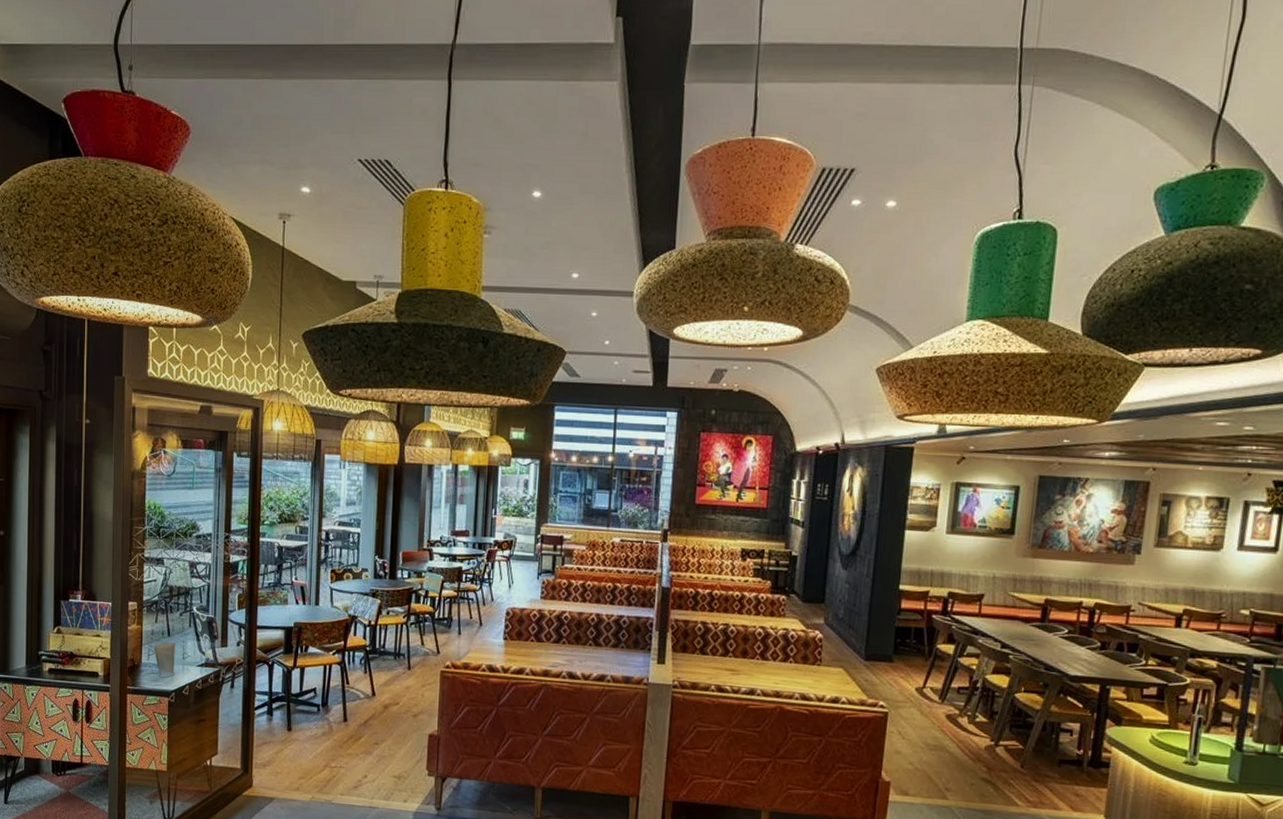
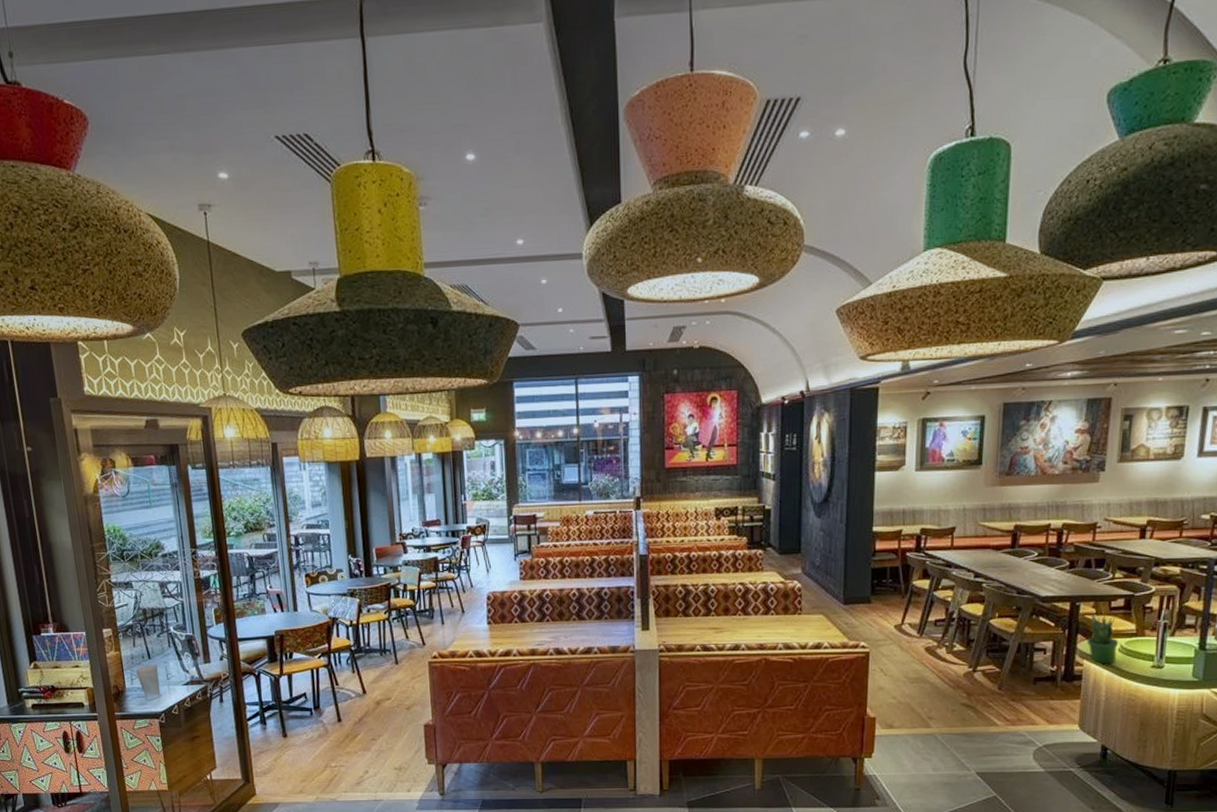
planter: none [1115,698,1150,755] -> present [1086,612,1118,664]

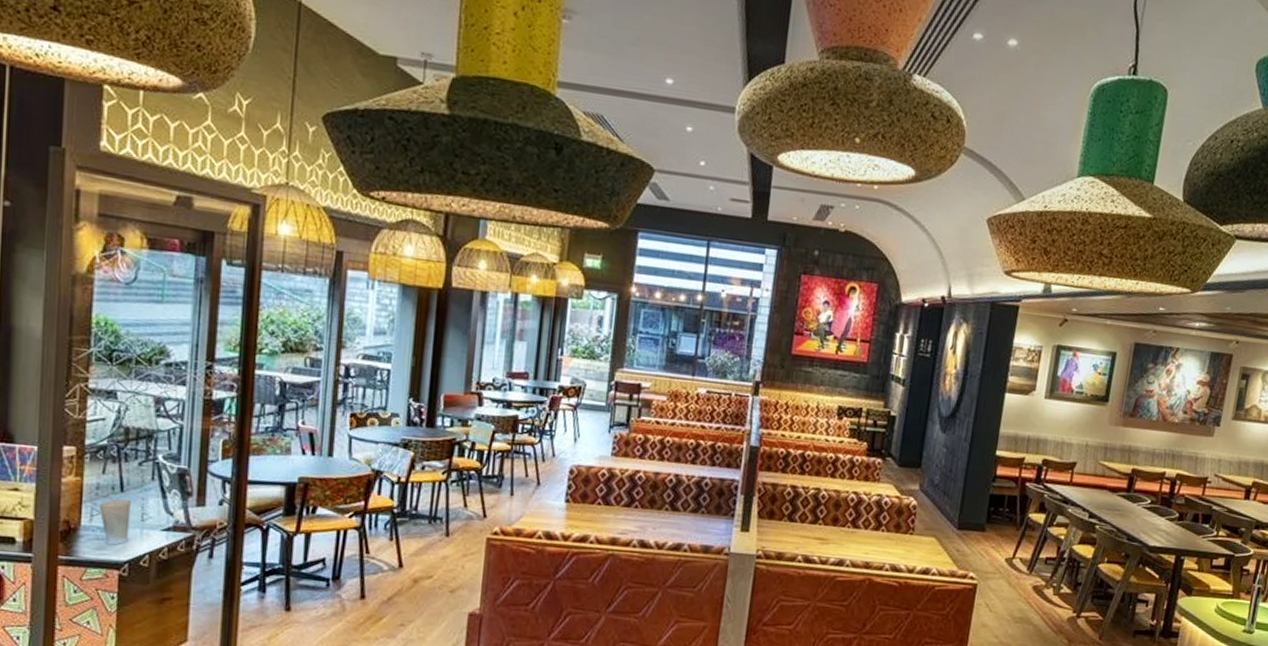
planter: present [1086,612,1118,664] -> none [1186,568,1216,624]

